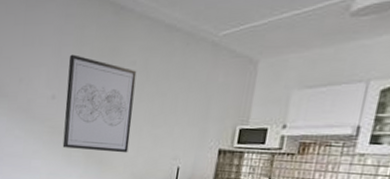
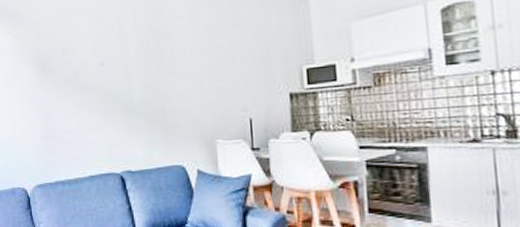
wall art: present [62,54,137,153] -> none [111,18,193,116]

